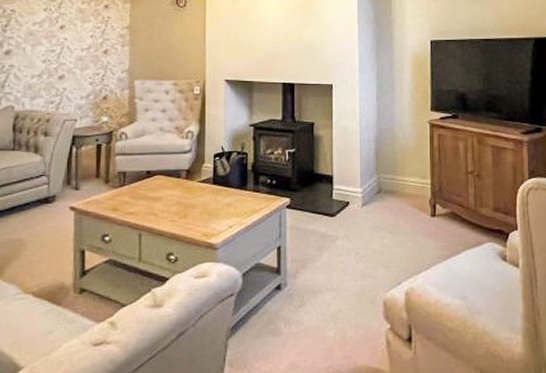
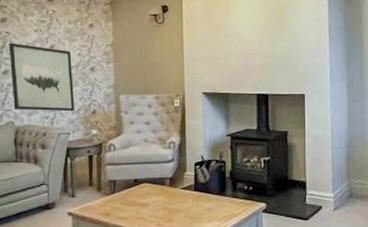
wall art: none [13,21,84,97] -> present [9,42,75,112]

